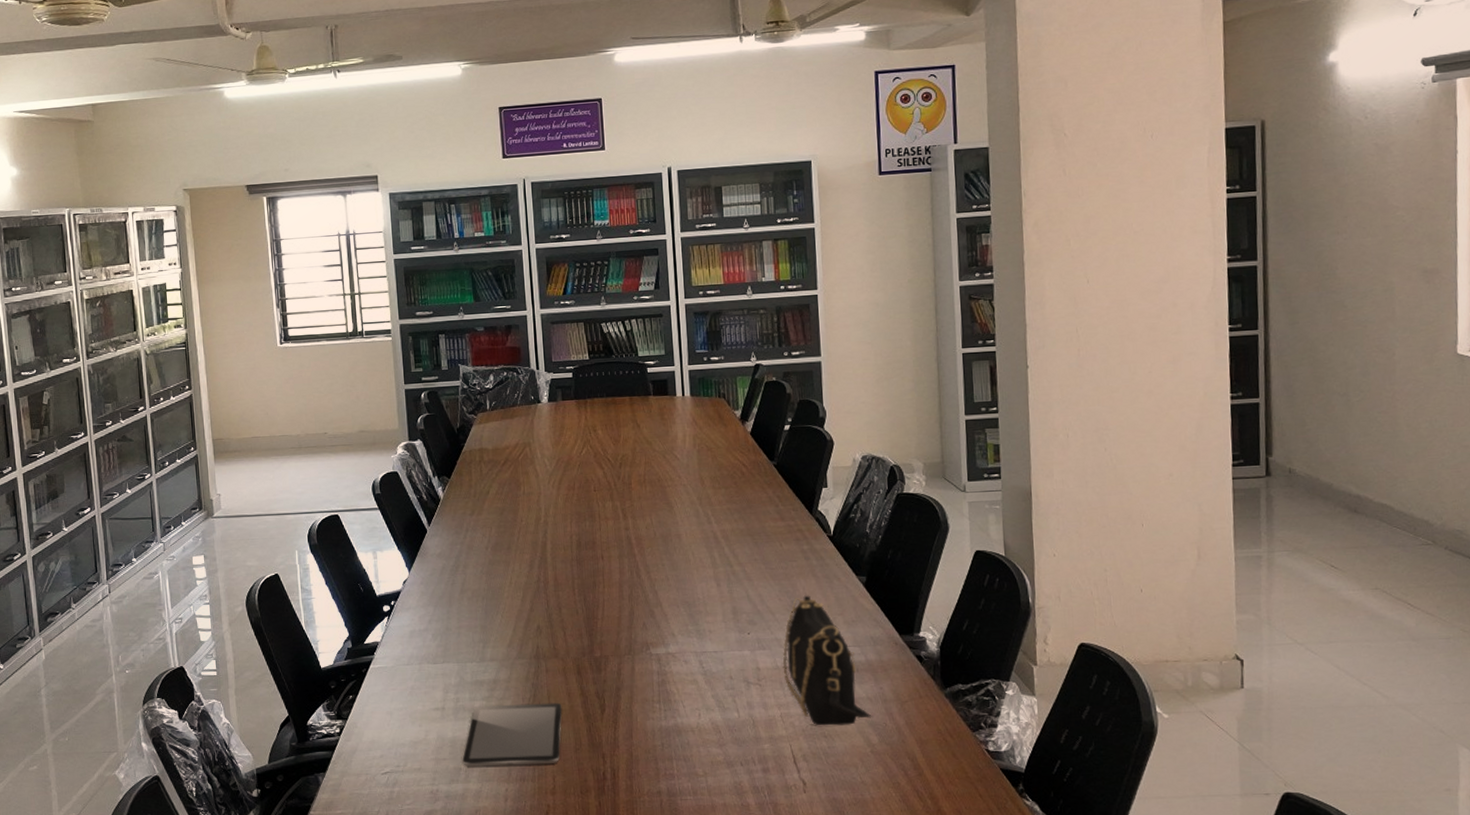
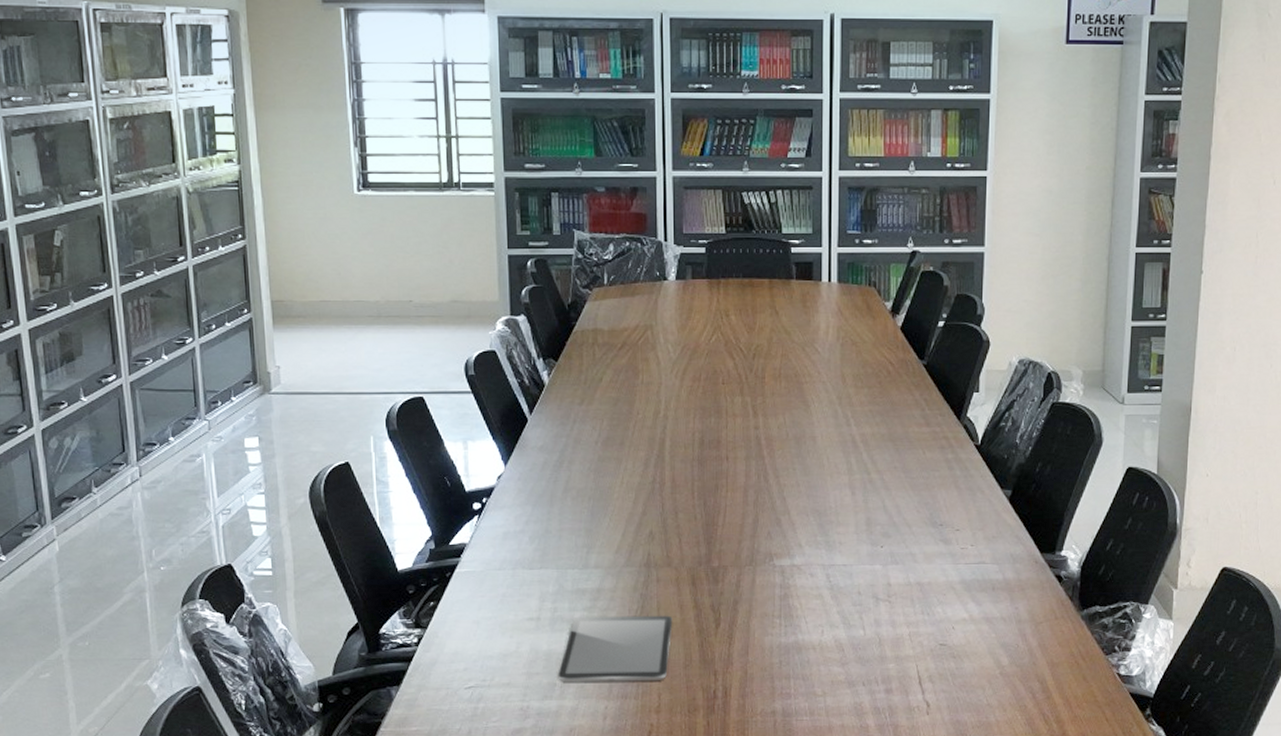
handbag: present [782,595,872,726] -> none [915,508,1005,646]

